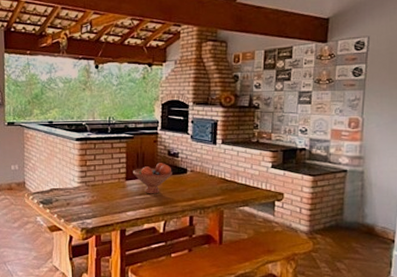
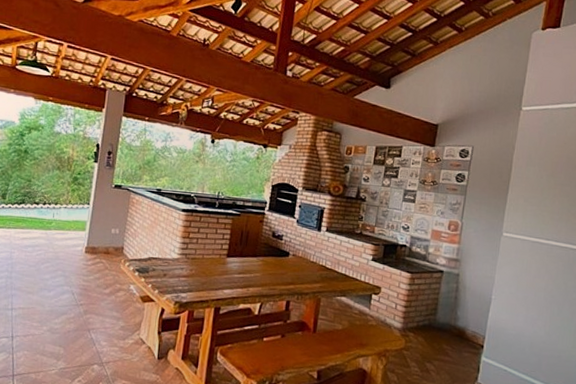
fruit bowl: present [133,163,172,194] -> none [235,243,275,275]

